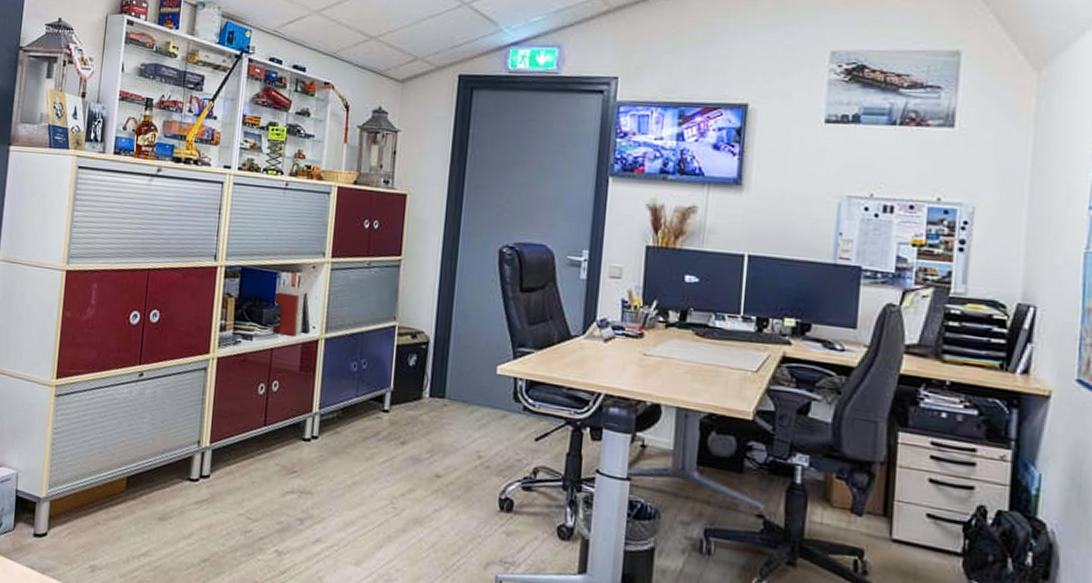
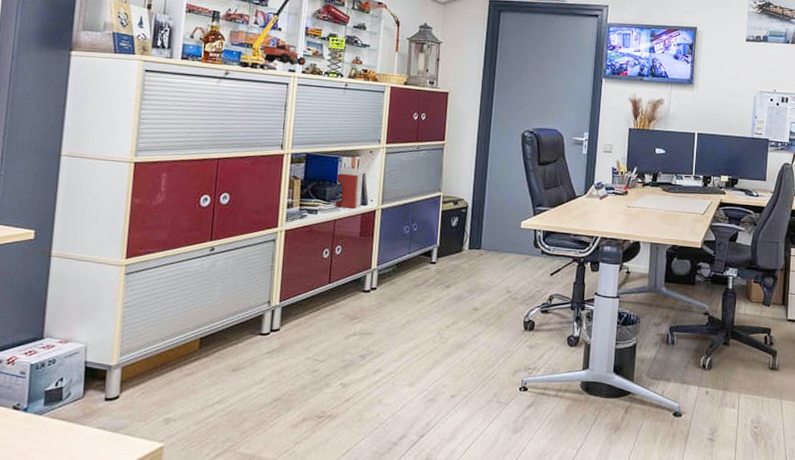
toy truck: none [196,134,243,161] -> present [262,43,306,66]

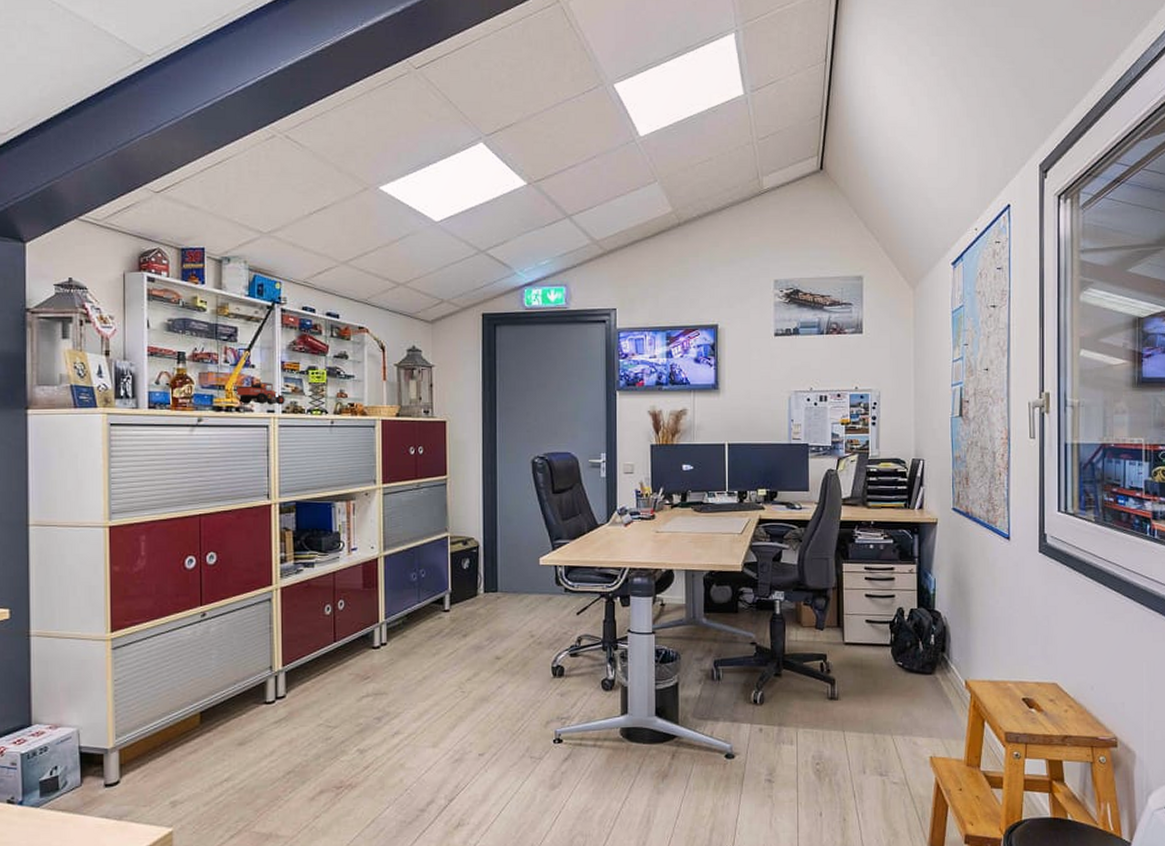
books: present [332,166,369,210] -> none [330,513,370,559]

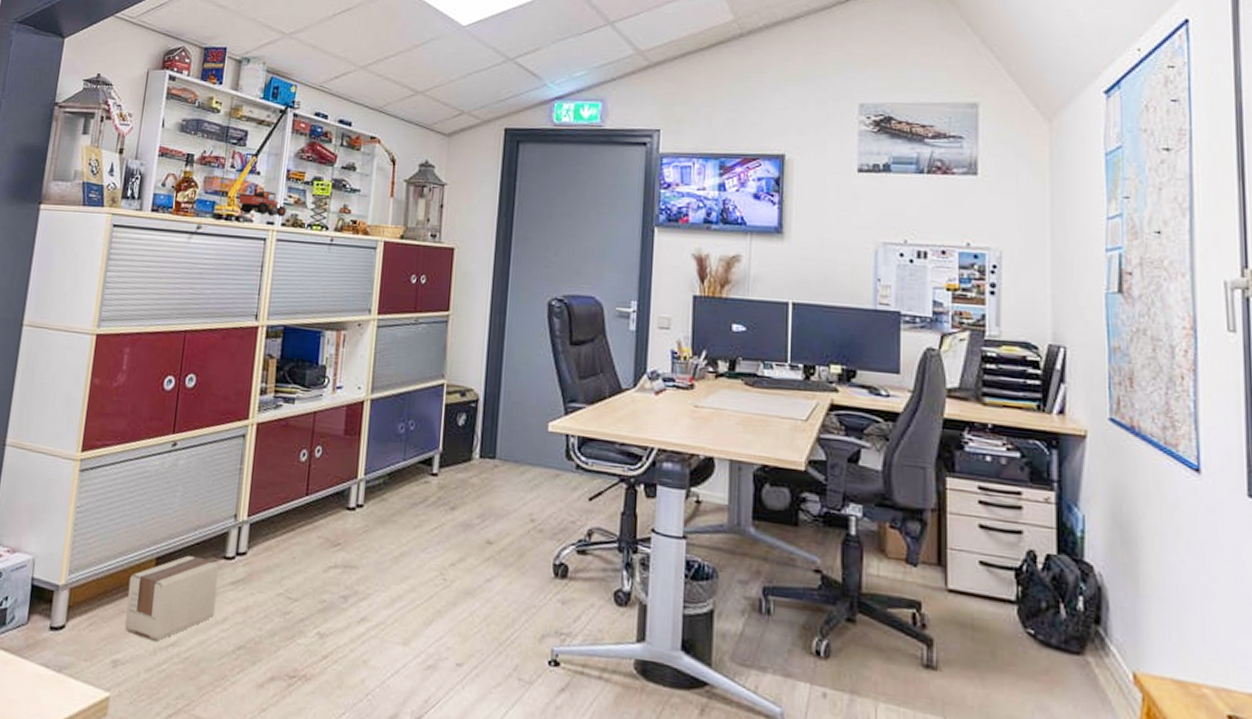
box: none [177,705,262,781] -> present [125,555,219,642]

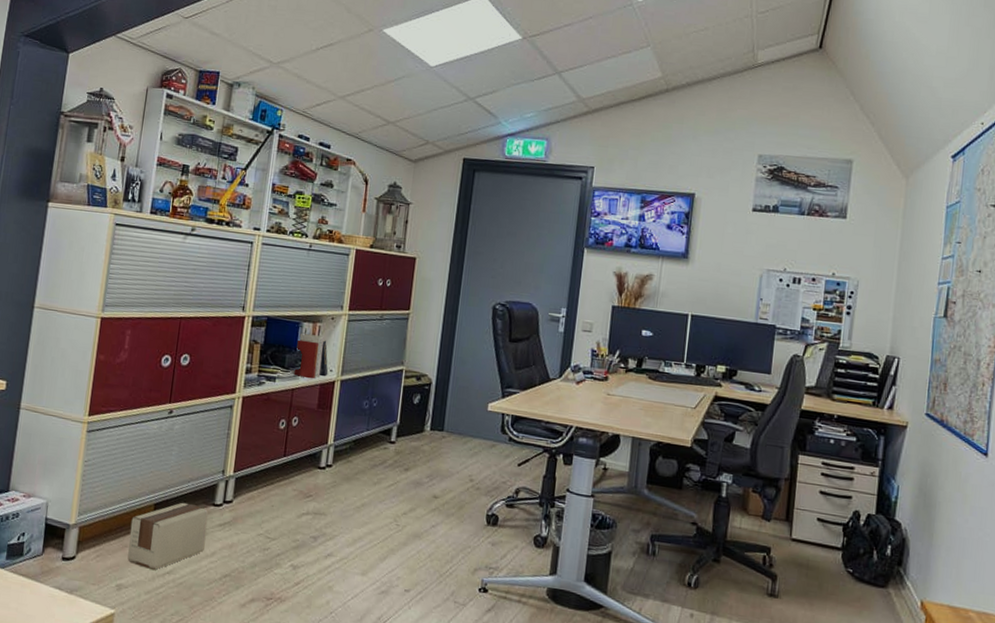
toy truck: present [238,190,286,217] -> none [229,200,271,224]
books: none [313,342,356,399] -> present [291,332,329,379]

